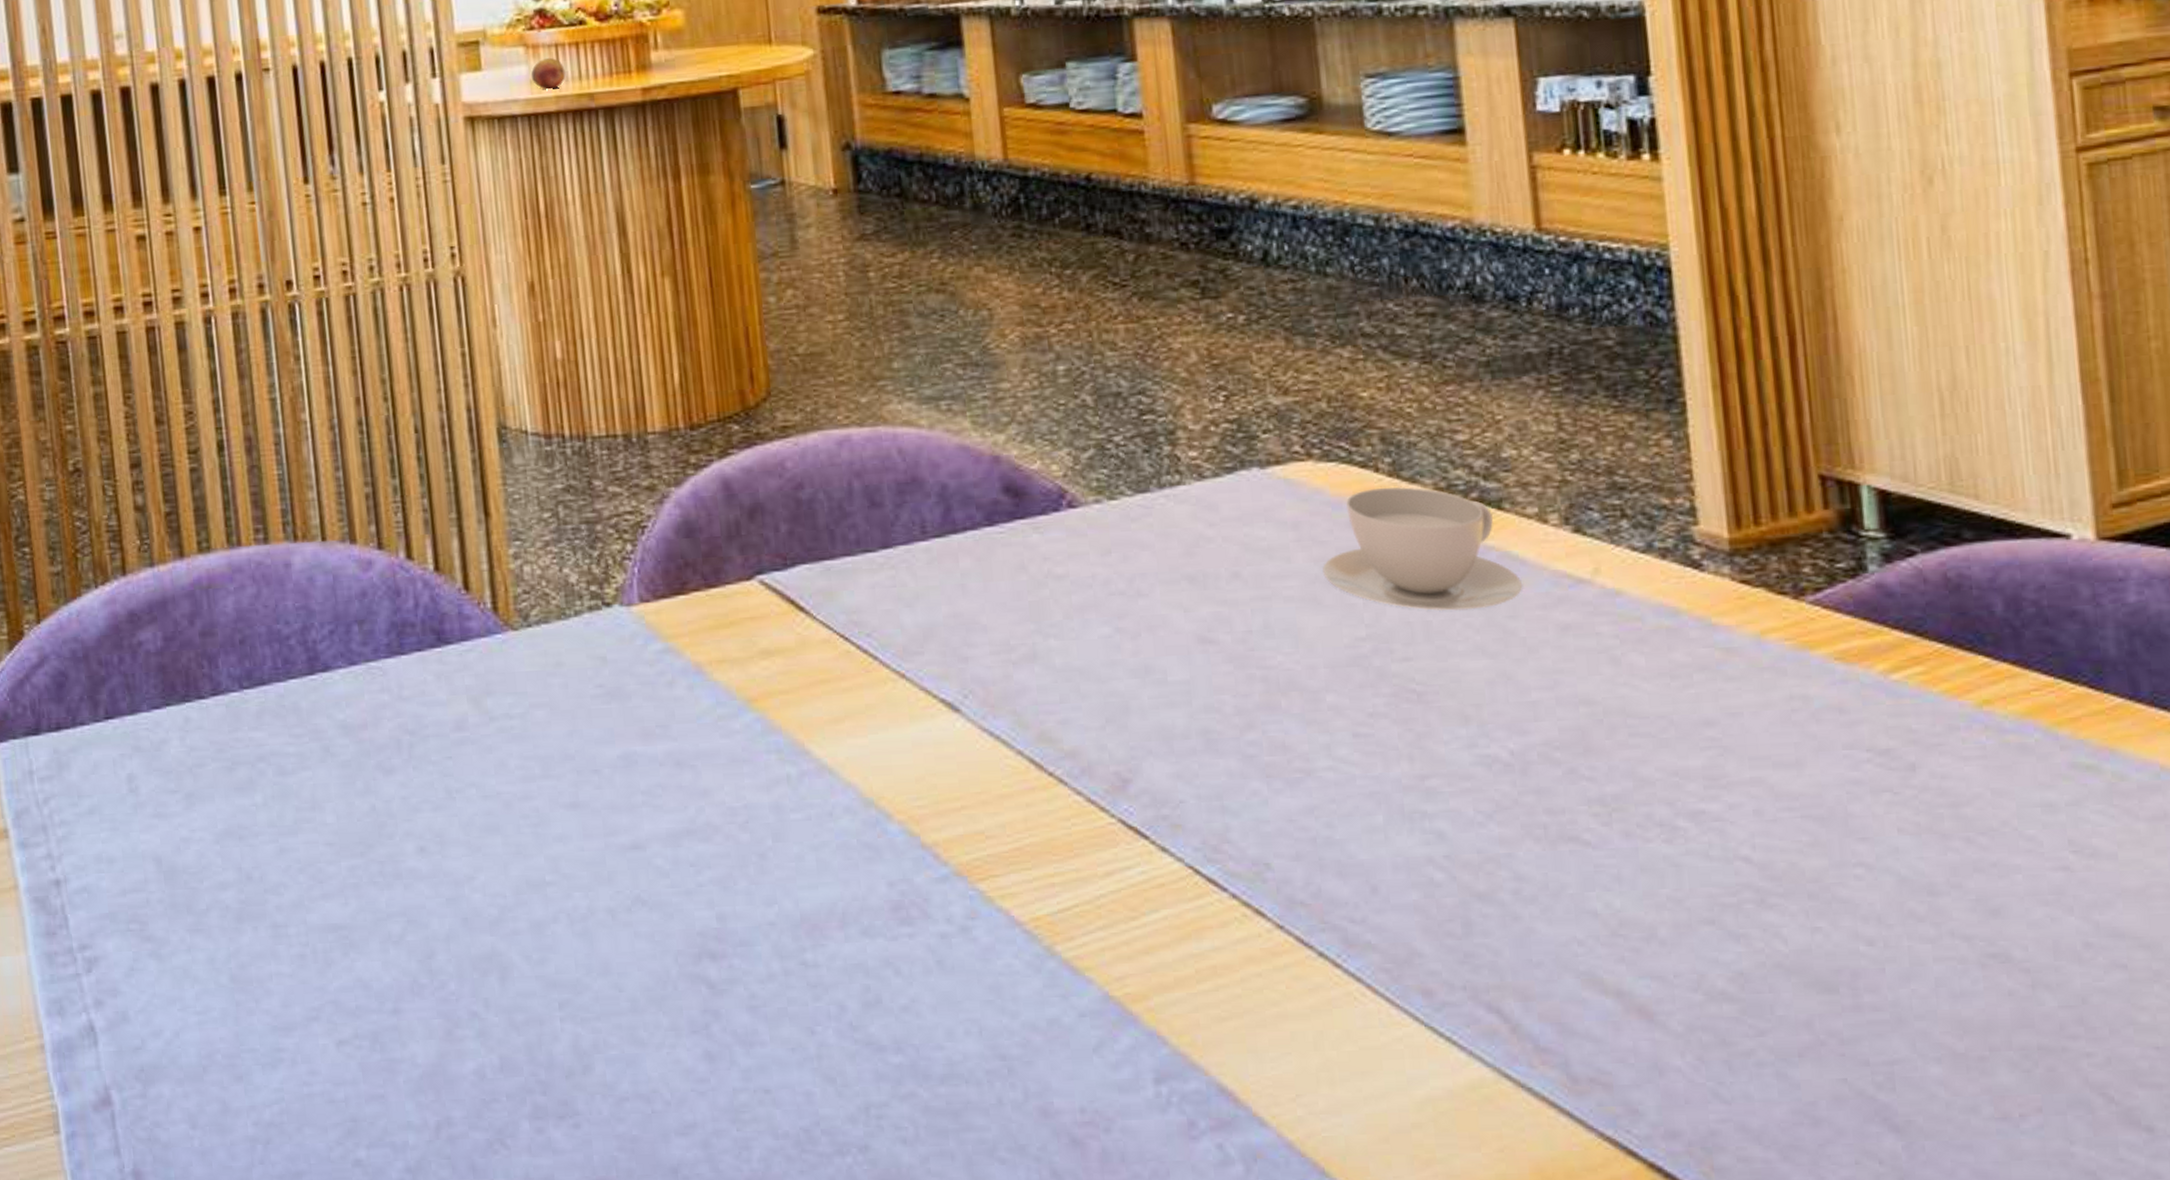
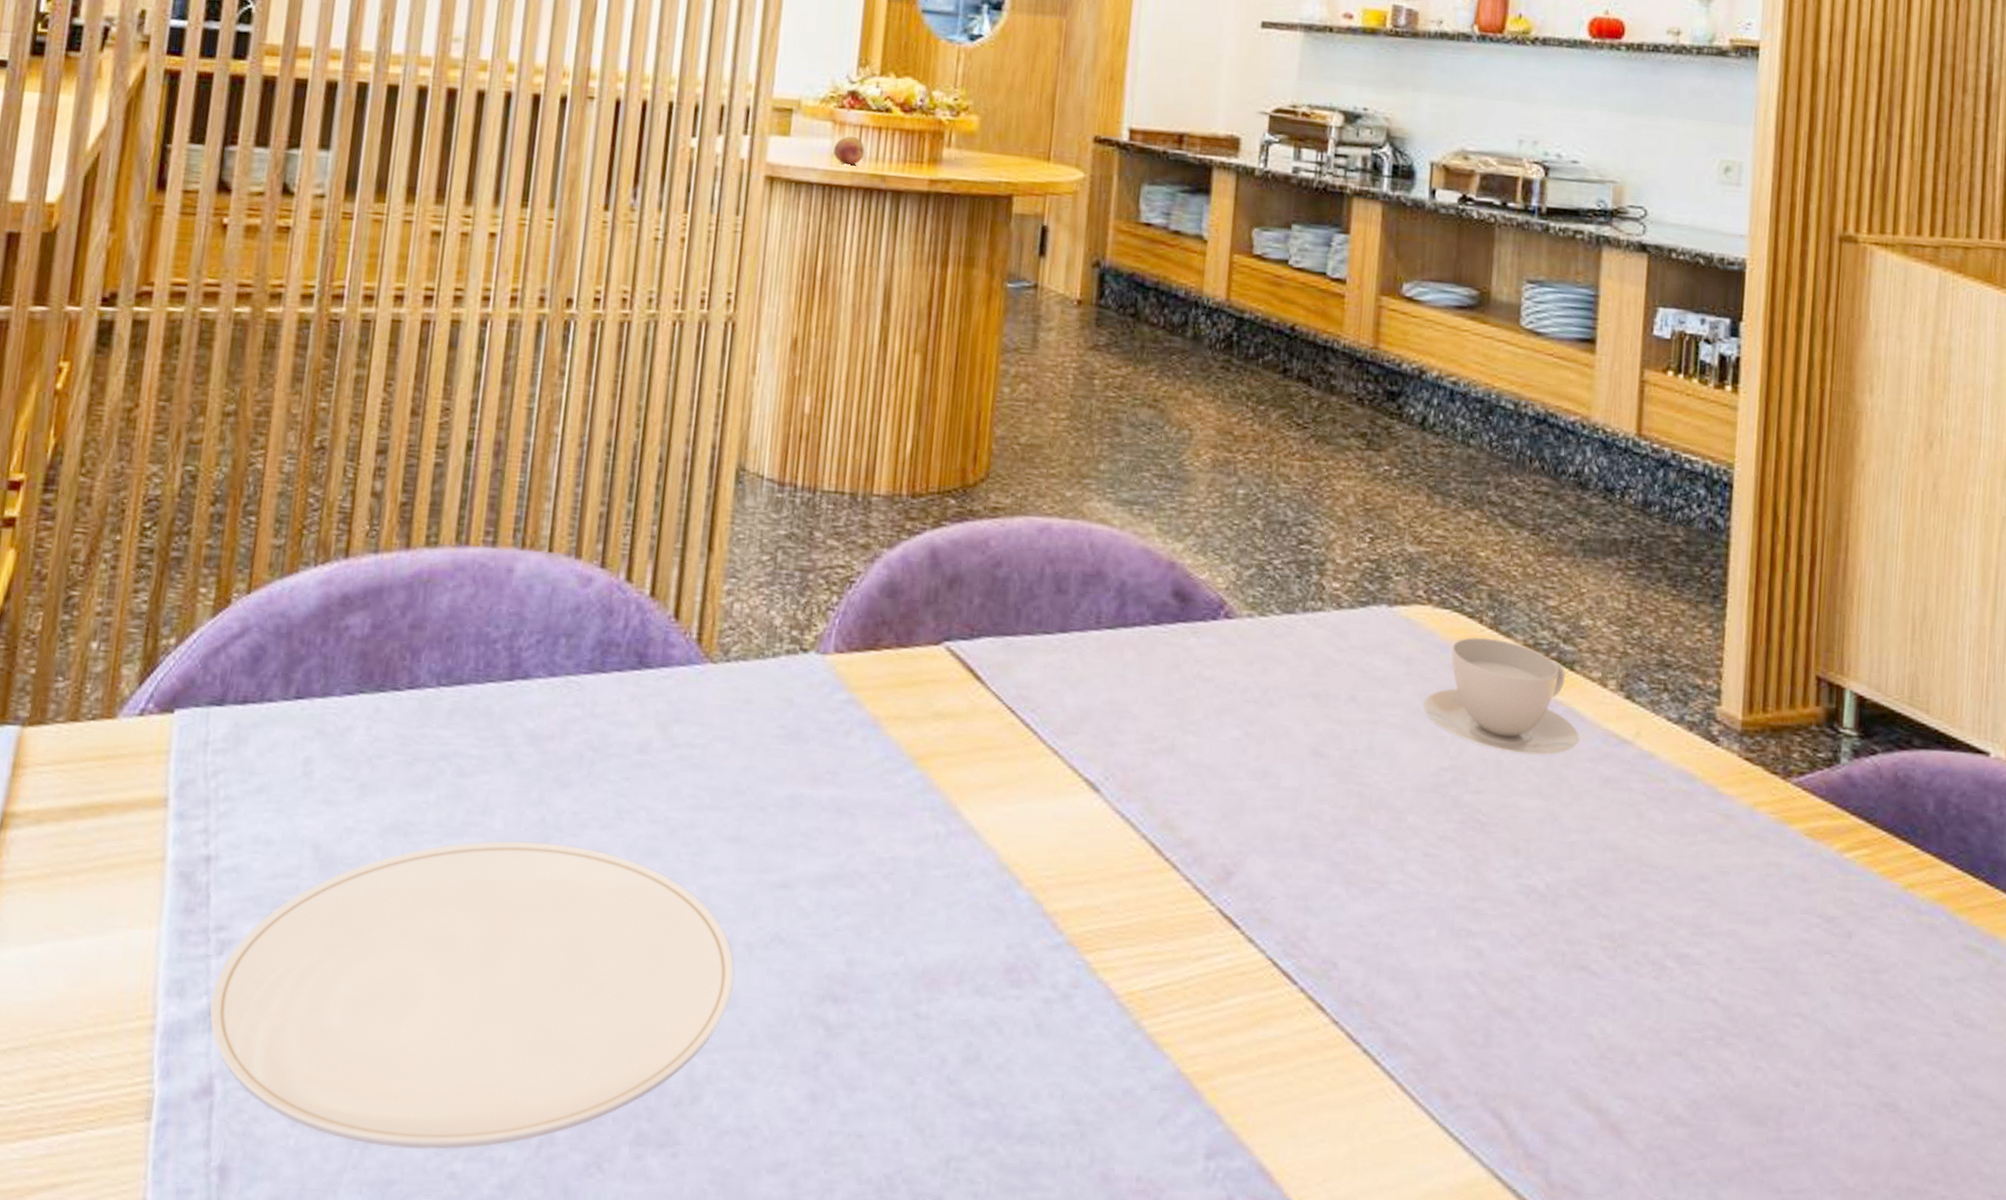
plate: none [90,830,603,1141] -> present [209,840,735,1150]

